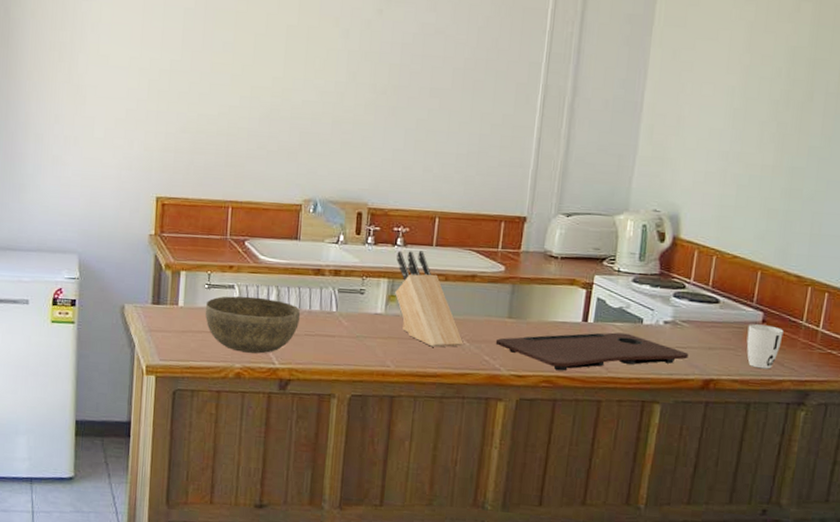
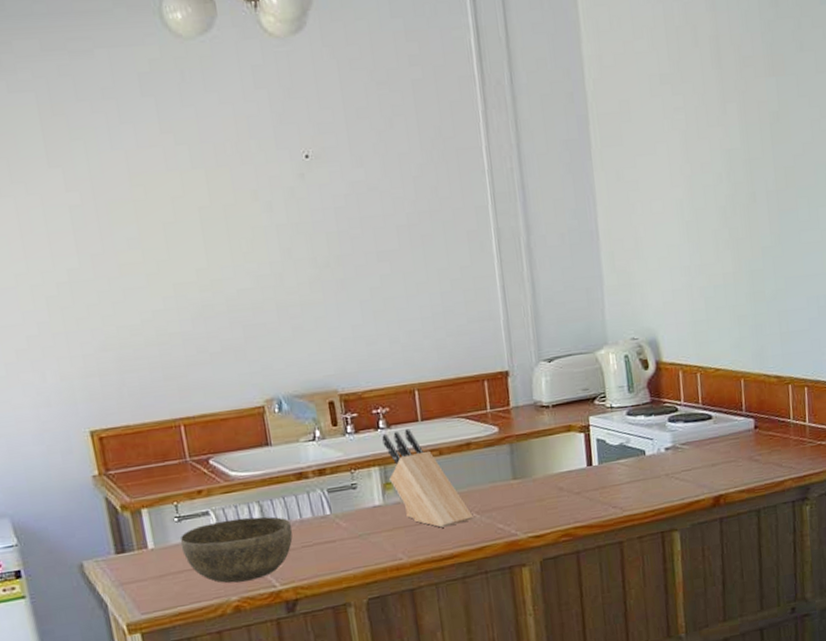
cutting board: present [495,332,689,371] -> none [505,468,695,522]
cup: present [746,324,784,369] -> none [743,430,776,474]

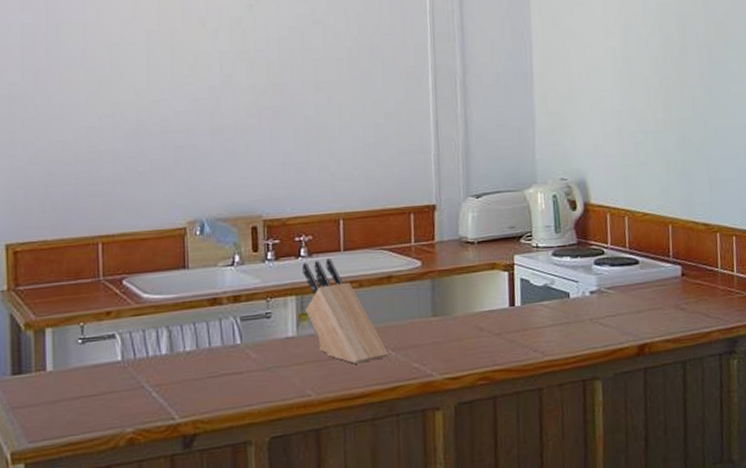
bowl: present [180,516,293,584] -> none [81,342,200,413]

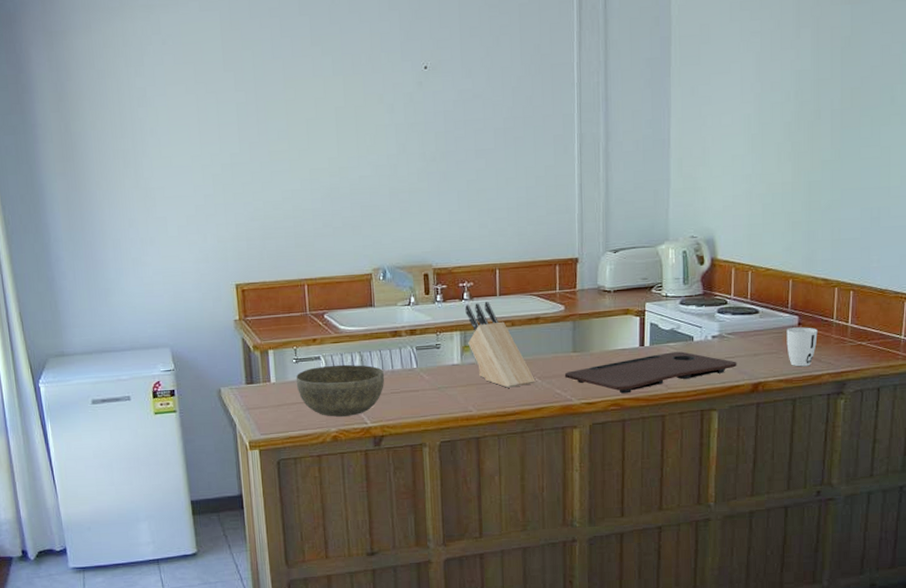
bowl: none [81,342,200,413] -> present [296,364,385,417]
cutting board: none [423,311,620,365] -> present [564,351,737,394]
cup: none [670,278,703,324] -> present [786,327,818,367]

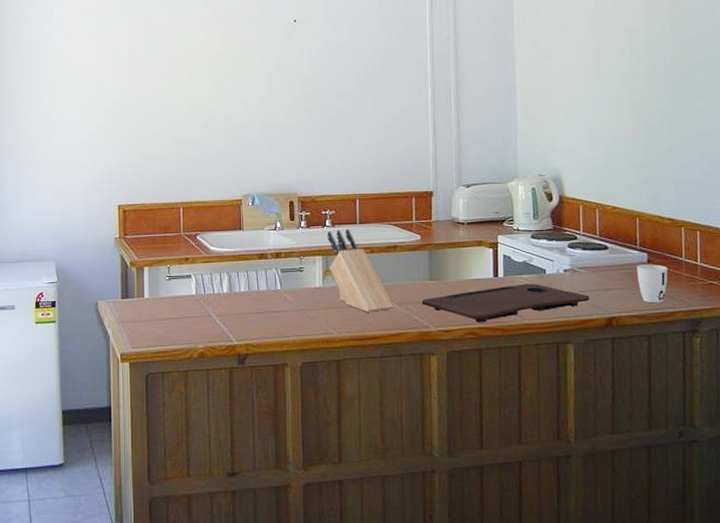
bowl: present [296,364,385,417] -> none [167,283,251,334]

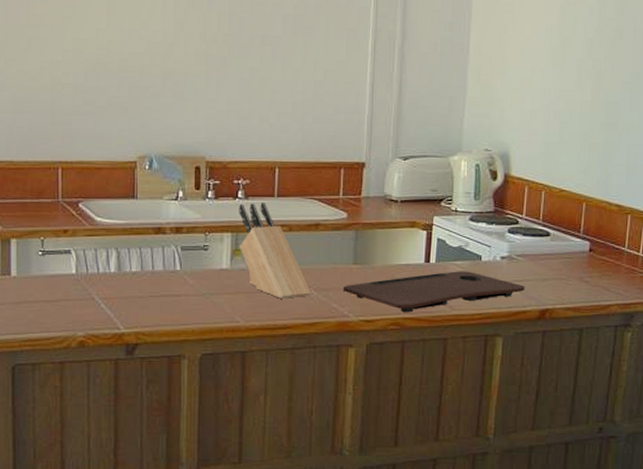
cup: present [636,264,668,303] -> none [576,254,609,295]

